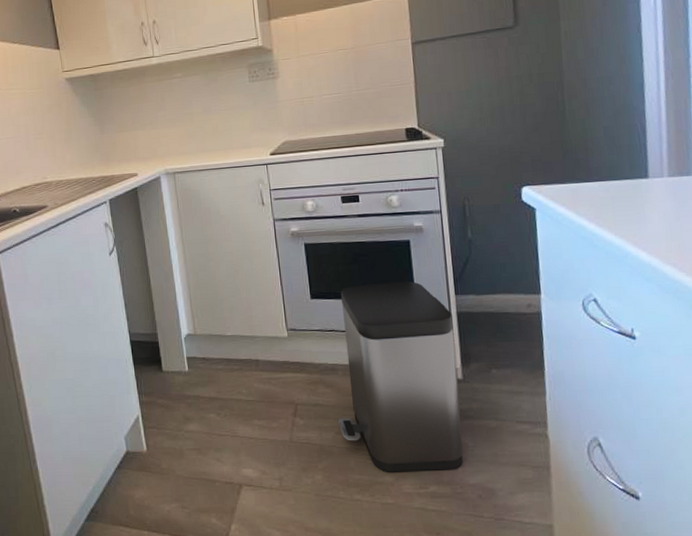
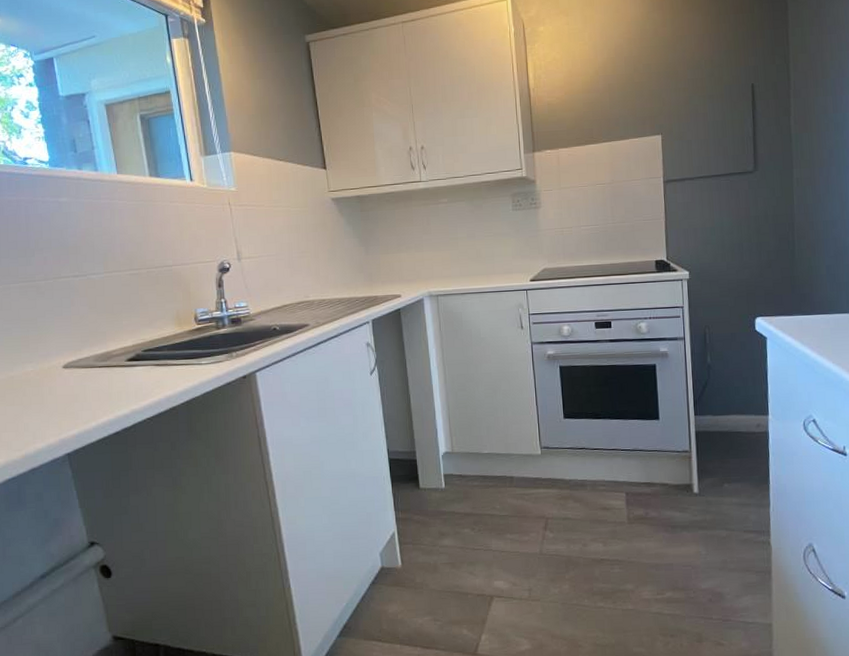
pedal bin: present [337,281,463,472] -> none [584,402,697,581]

